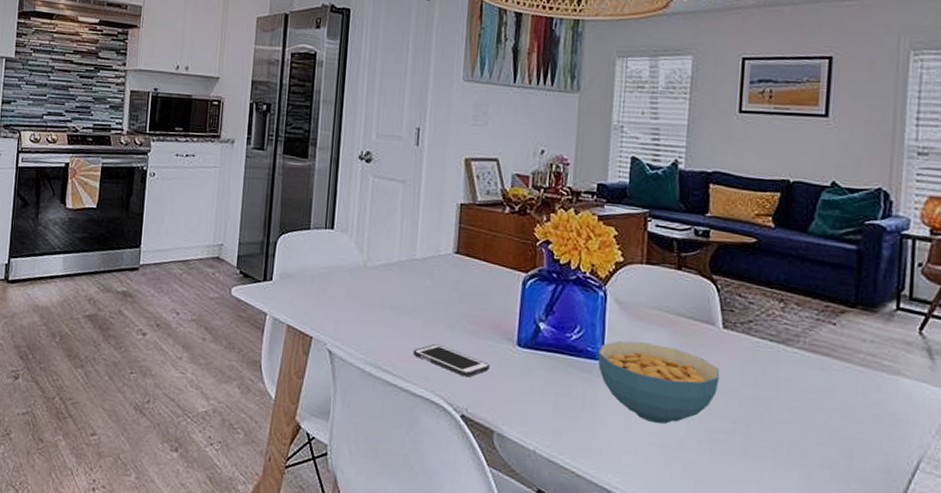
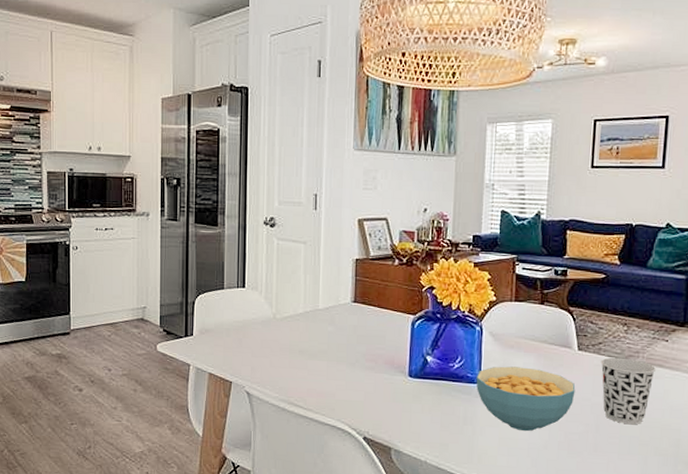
cell phone: present [413,343,489,378] -> none [320,380,386,406]
cup: none [751,339,820,427] -> present [600,357,656,425]

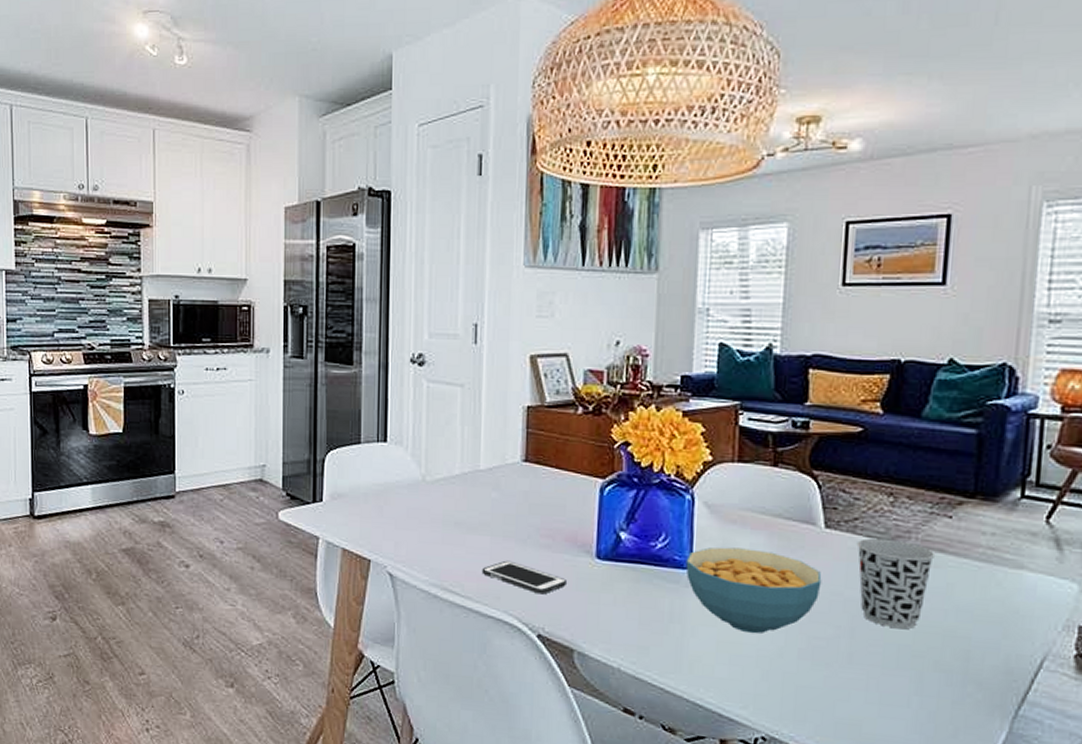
cell phone: none [320,380,386,406] -> present [481,560,566,595]

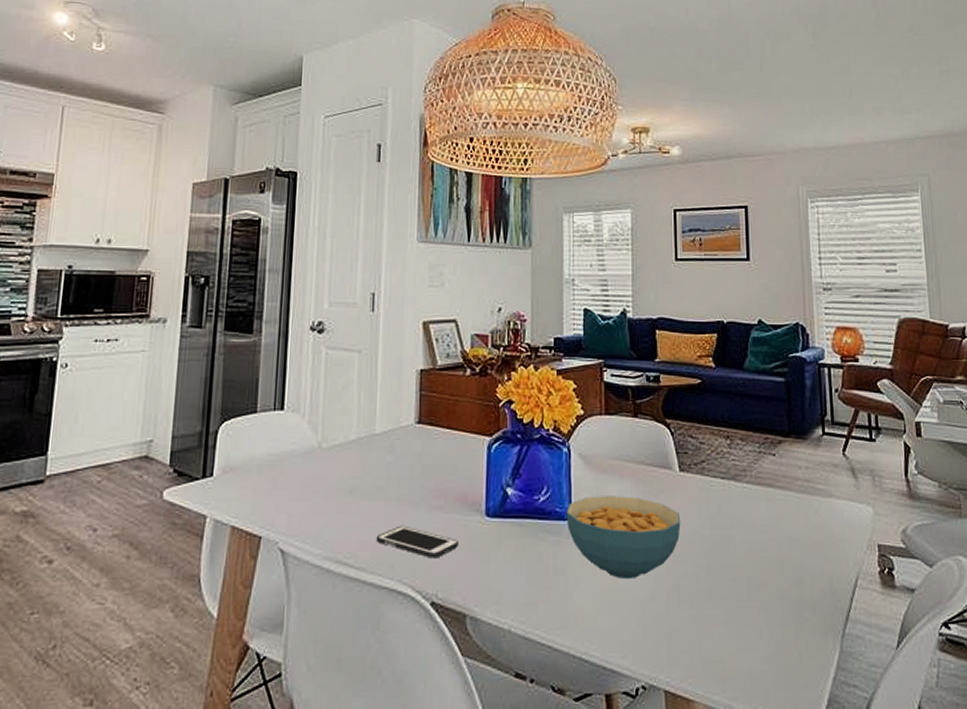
cup: present [856,538,934,629] -> none [705,478,766,562]

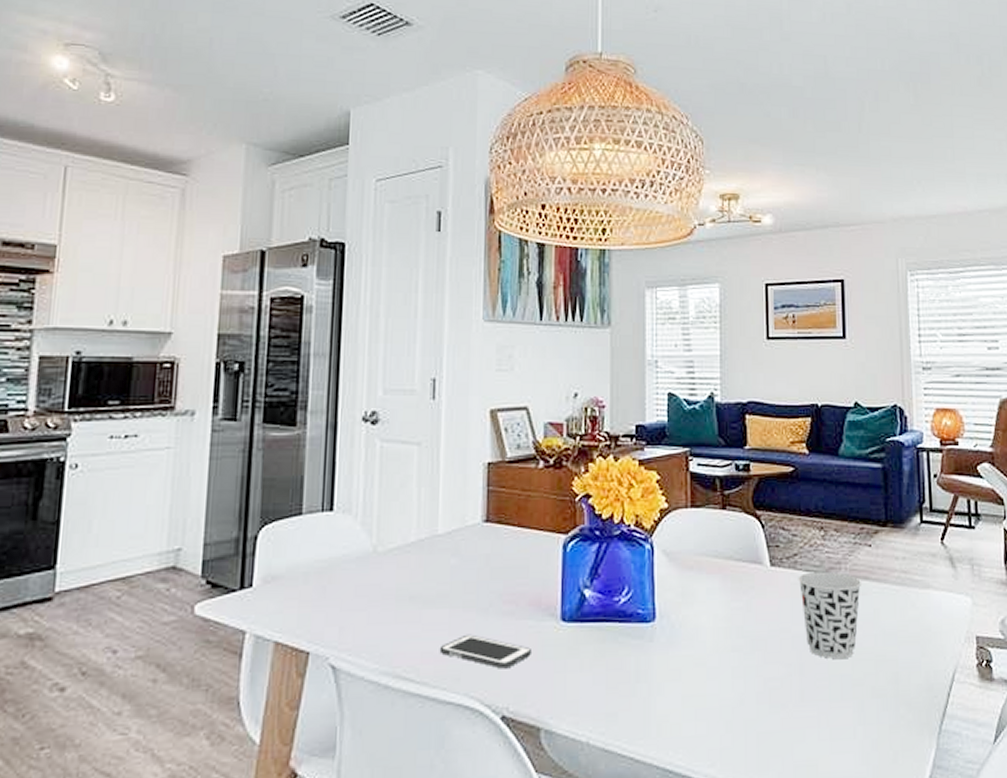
cereal bowl: present [566,496,681,580] -> none [649,594,772,683]
cup: none [705,478,766,562] -> present [798,571,861,660]

